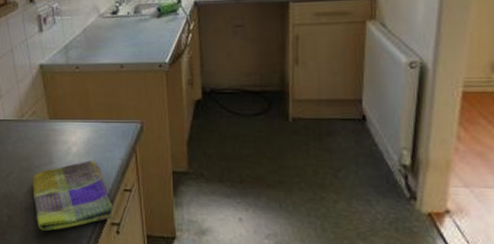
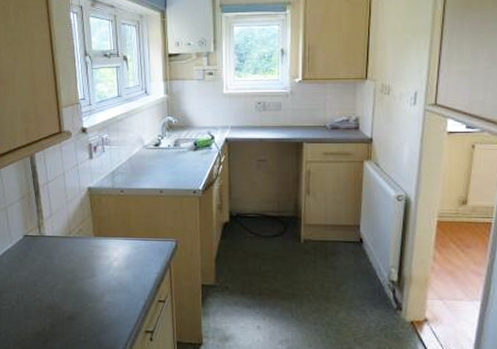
dish towel: present [32,161,114,231] -> none [75,274,148,338]

